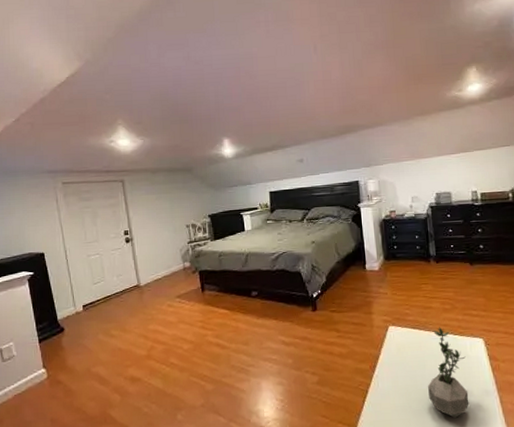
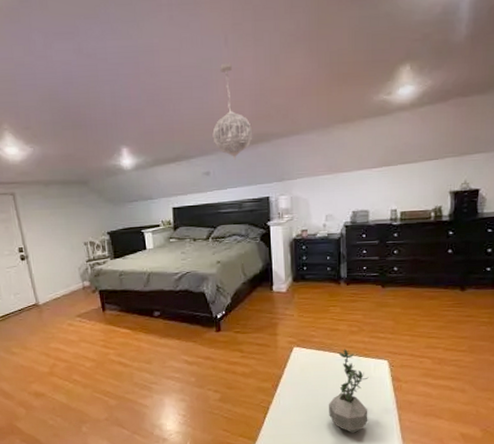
pendant light: none [305,66,341,148] -> present [212,62,253,160]

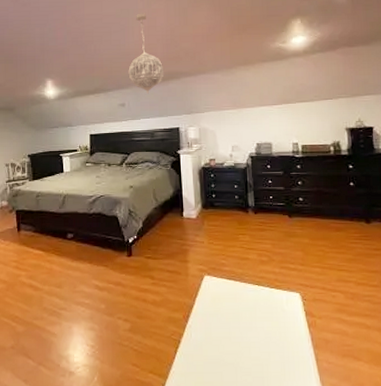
potted plant: present [329,349,369,433] -> none [242,279,284,374]

